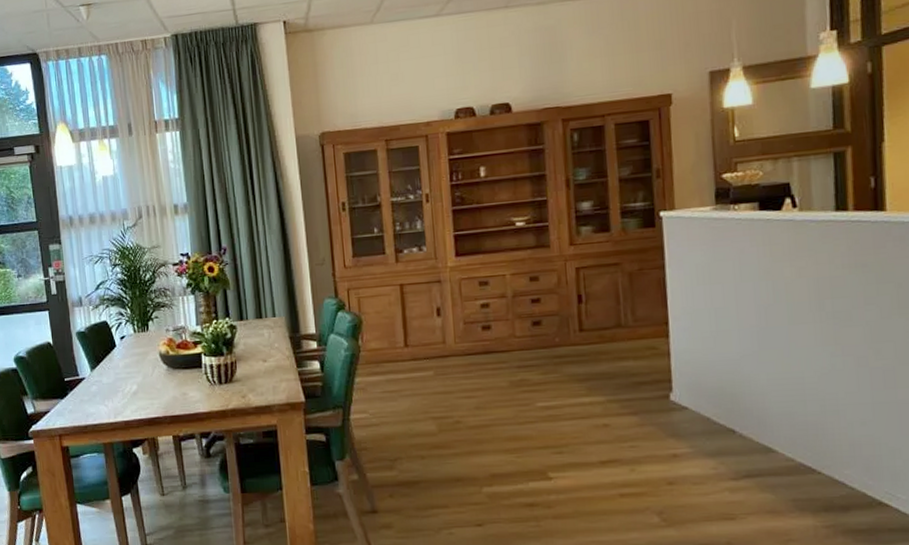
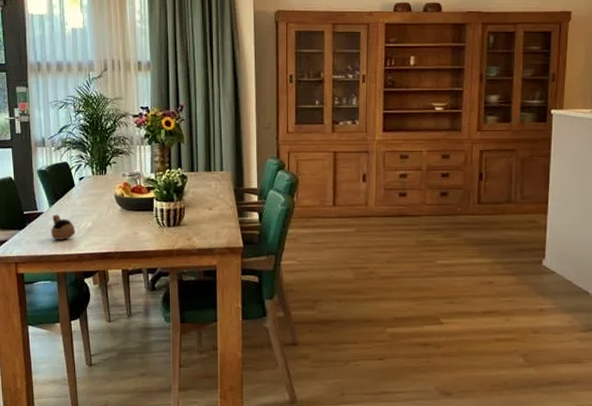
cup: none [94,379,120,407] -> present [51,214,75,240]

